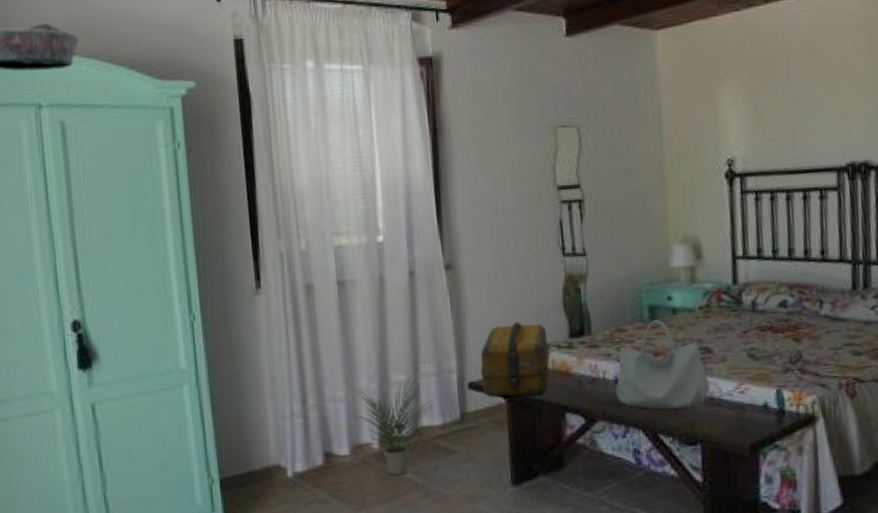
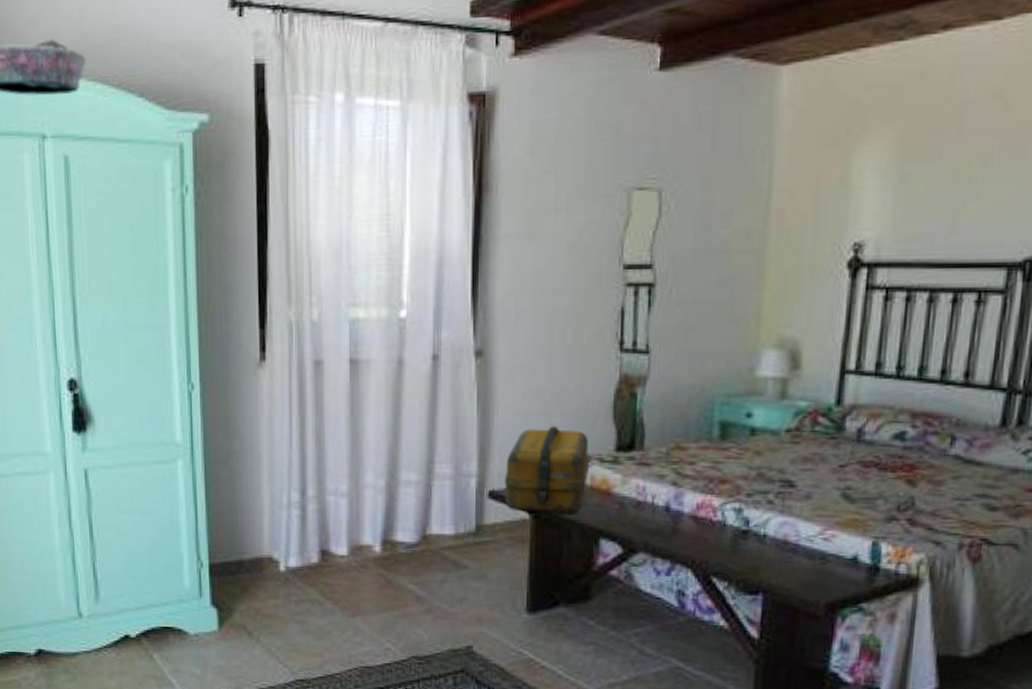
potted plant: present [350,376,436,476] -> none [352,476,449,585]
handbag: present [615,319,710,410] -> none [665,439,786,550]

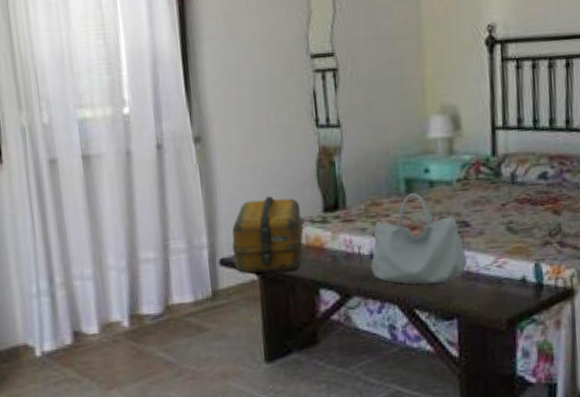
handbag: none [665,439,786,550] -> present [371,192,468,285]

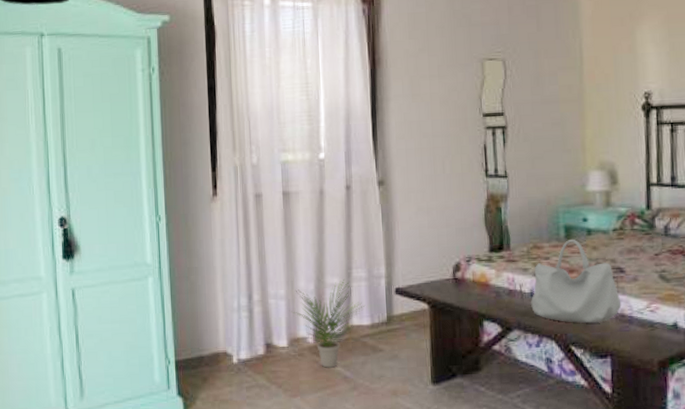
potted plant: none [98,253,187,354] -> present [289,280,366,368]
suitcase: present [232,196,303,274] -> none [406,235,470,304]

